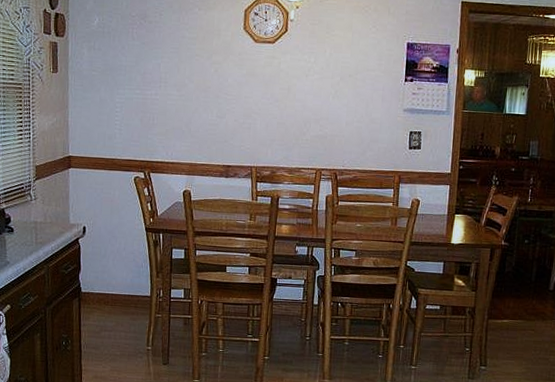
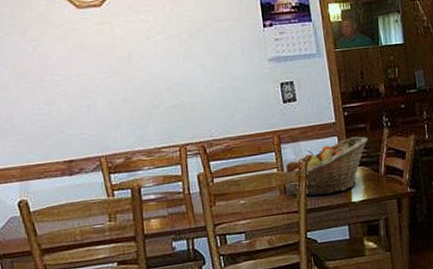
fruit basket: none [398,188,477,234] -> present [284,136,369,196]

